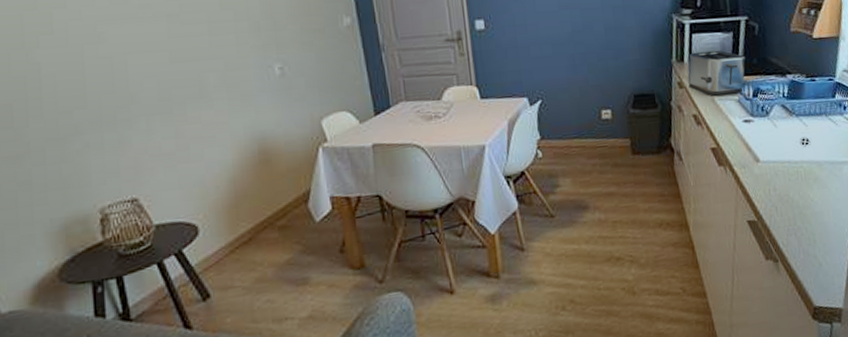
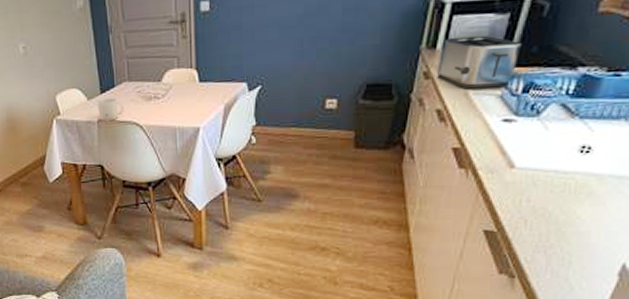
mug: none [370,119,402,147] -> present [96,97,124,122]

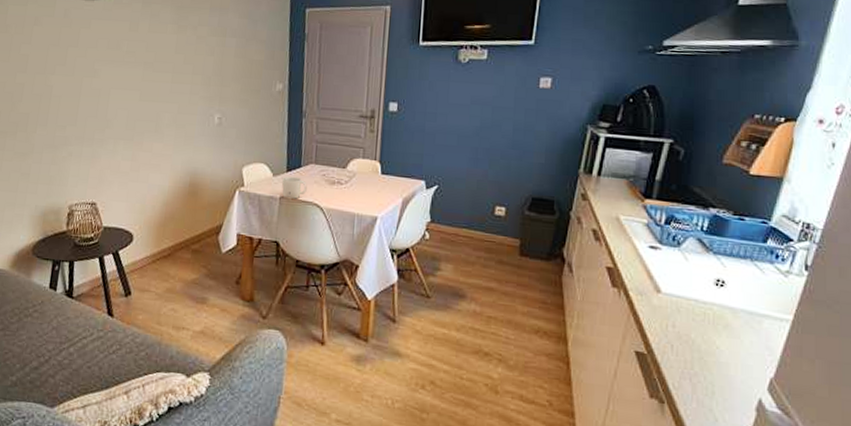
toaster: present [437,35,521,89] -> none [593,166,663,217]

